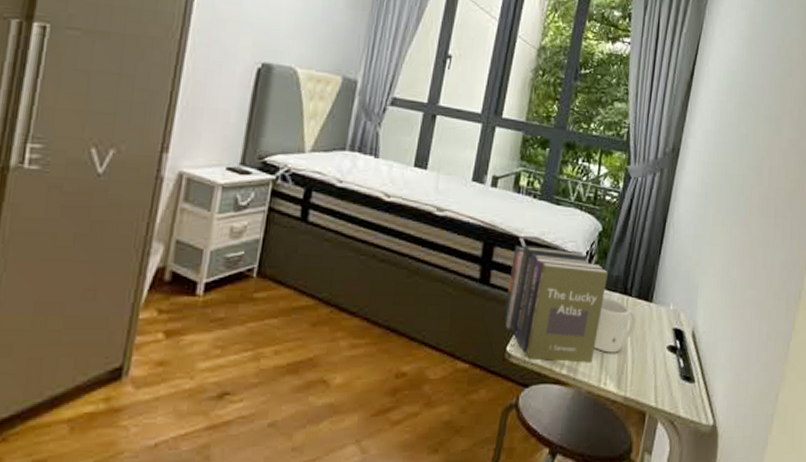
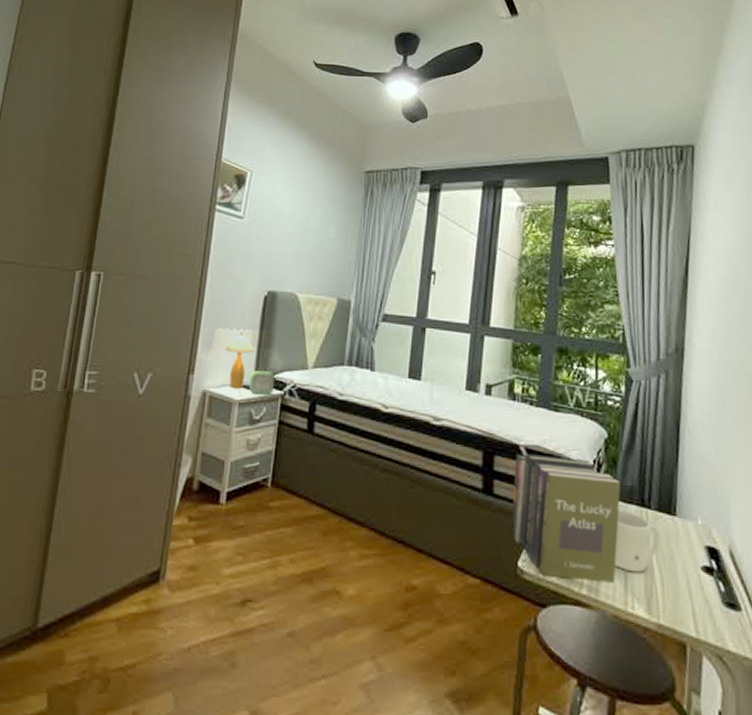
table lamp: none [207,111,244,172] -> present [225,335,255,389]
alarm clock: none [235,152,267,179] -> present [249,371,276,395]

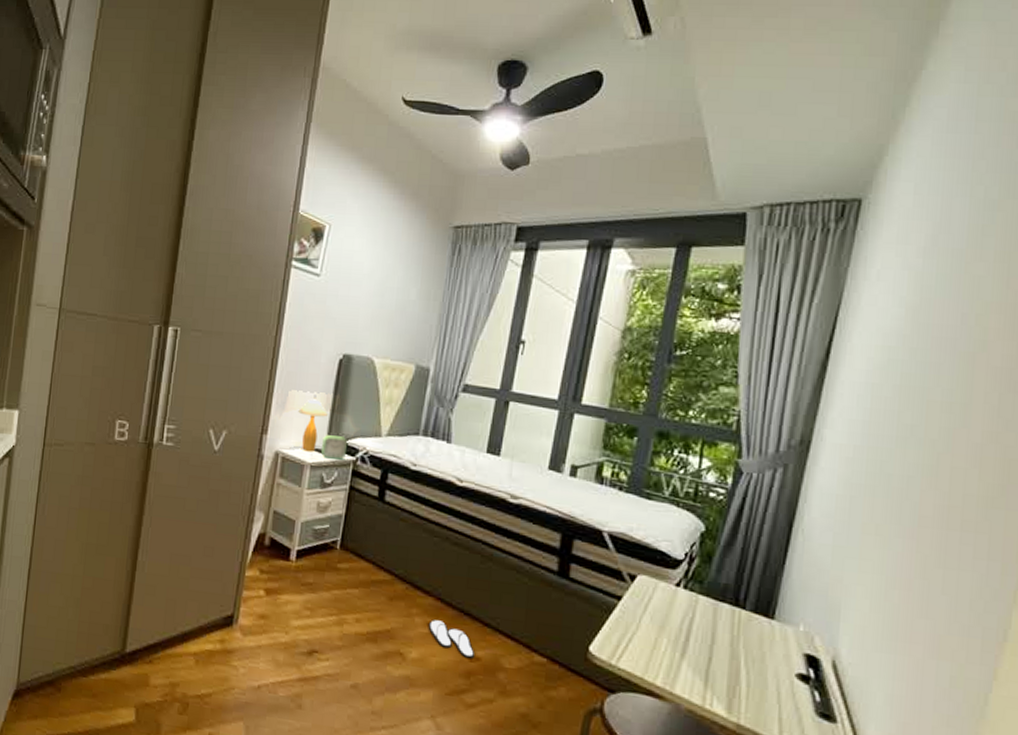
slippers: none [364,551,410,588] -> present [429,619,474,658]
books: present [510,454,621,583] -> none [583,539,714,679]
mug: present [614,508,661,573] -> none [696,605,753,672]

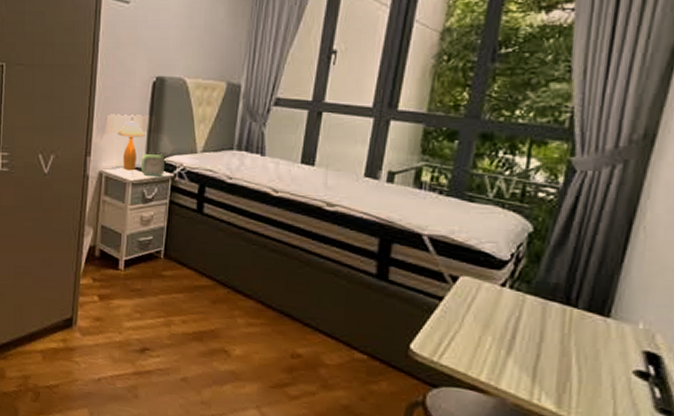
slippers: present [429,619,474,658] -> none [251,320,295,355]

